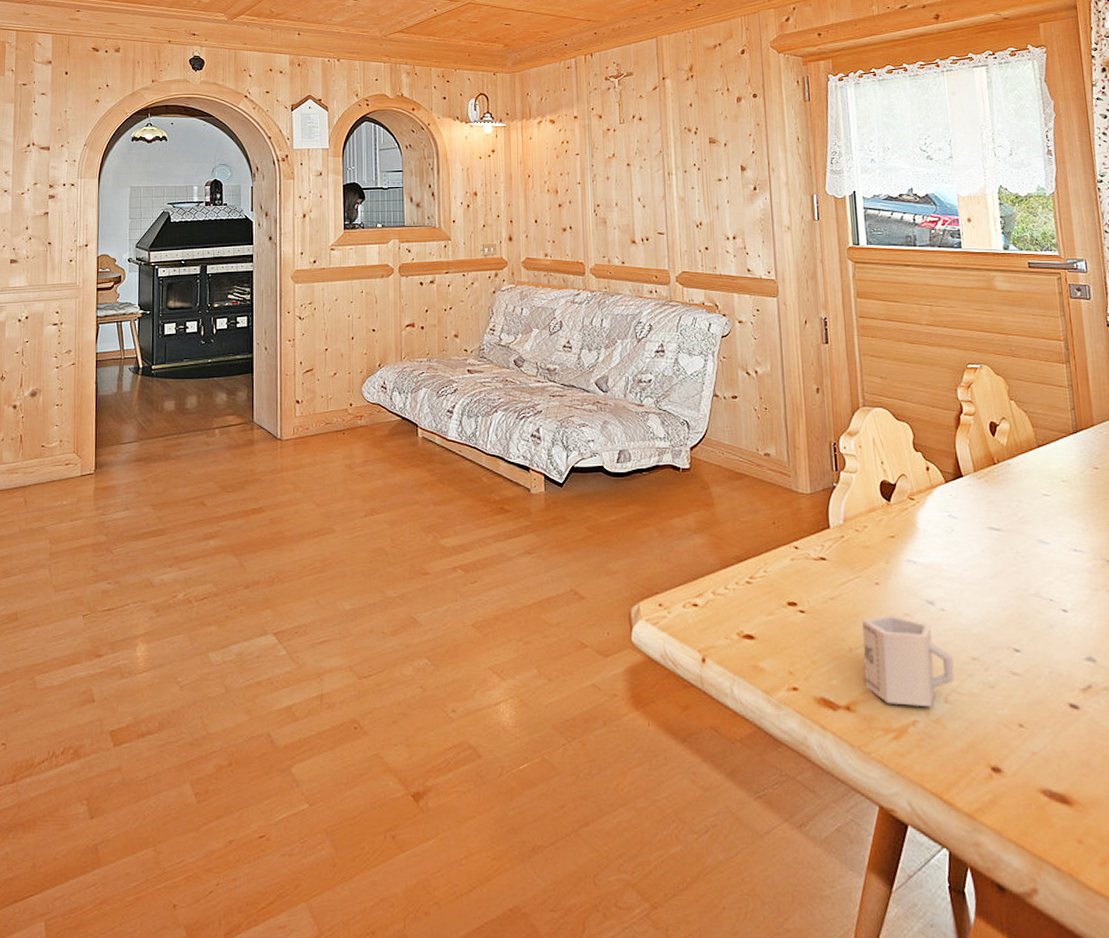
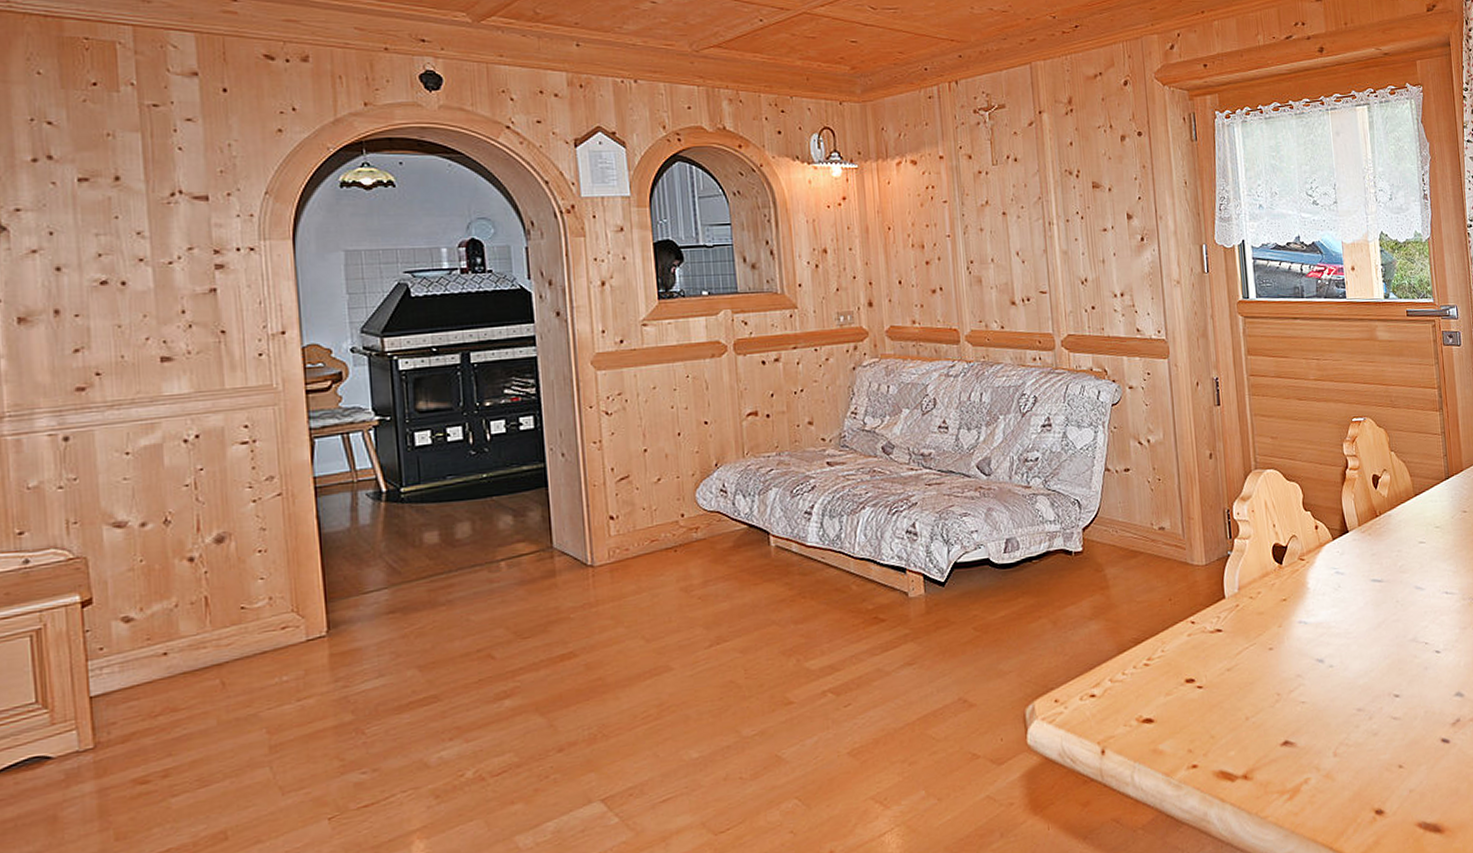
cup: present [862,615,955,708] -> none [1257,678,1343,767]

